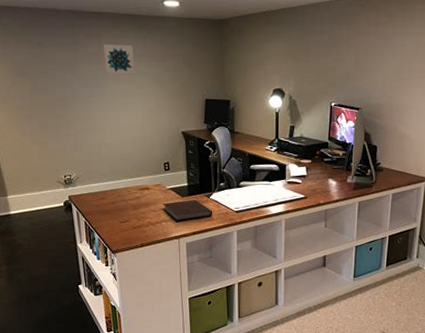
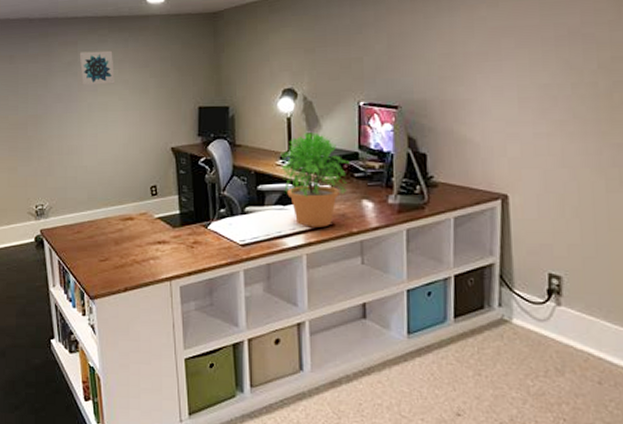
notebook: present [162,199,213,222] -> none [149,230,212,259]
potted plant: none [269,124,322,199] -> present [280,131,350,227]

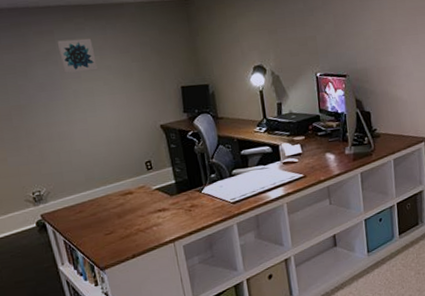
potted plant: present [280,131,350,227] -> none [257,101,314,181]

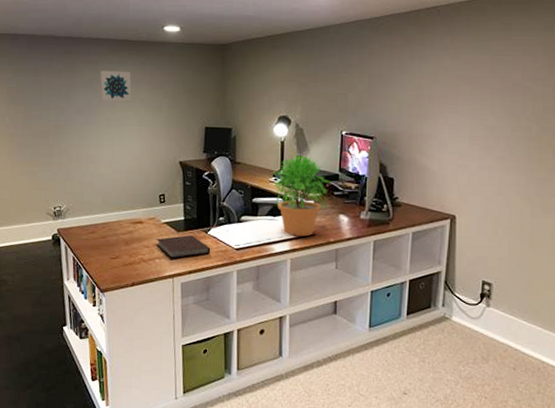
notebook: none [150,196,208,224] -> present [156,234,211,259]
potted plant: none [257,101,314,181] -> present [273,154,331,237]

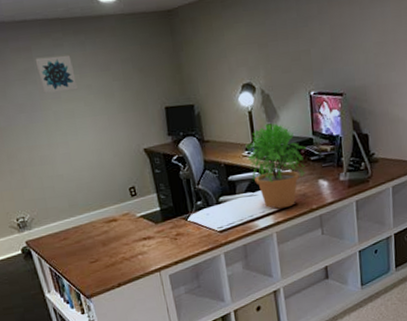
notebook: present [156,234,211,259] -> none [134,224,194,253]

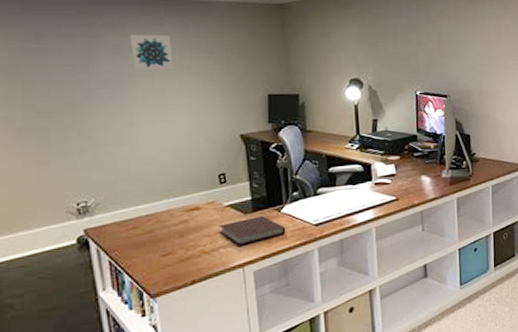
notebook: none [134,224,194,253] -> present [218,215,286,246]
potted plant: present [245,123,306,209] -> none [349,117,410,203]

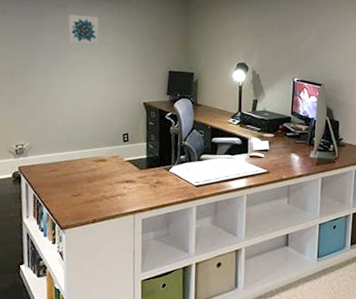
notebook: present [218,215,286,246] -> none [118,172,172,196]

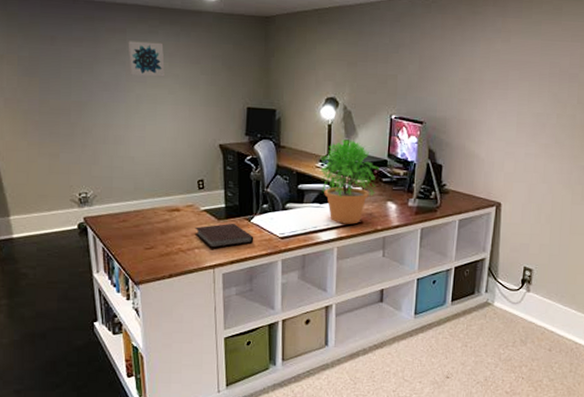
notebook: none [118,172,172,196] -> present [195,223,254,249]
potted plant: none [232,98,284,174] -> present [320,138,380,224]

